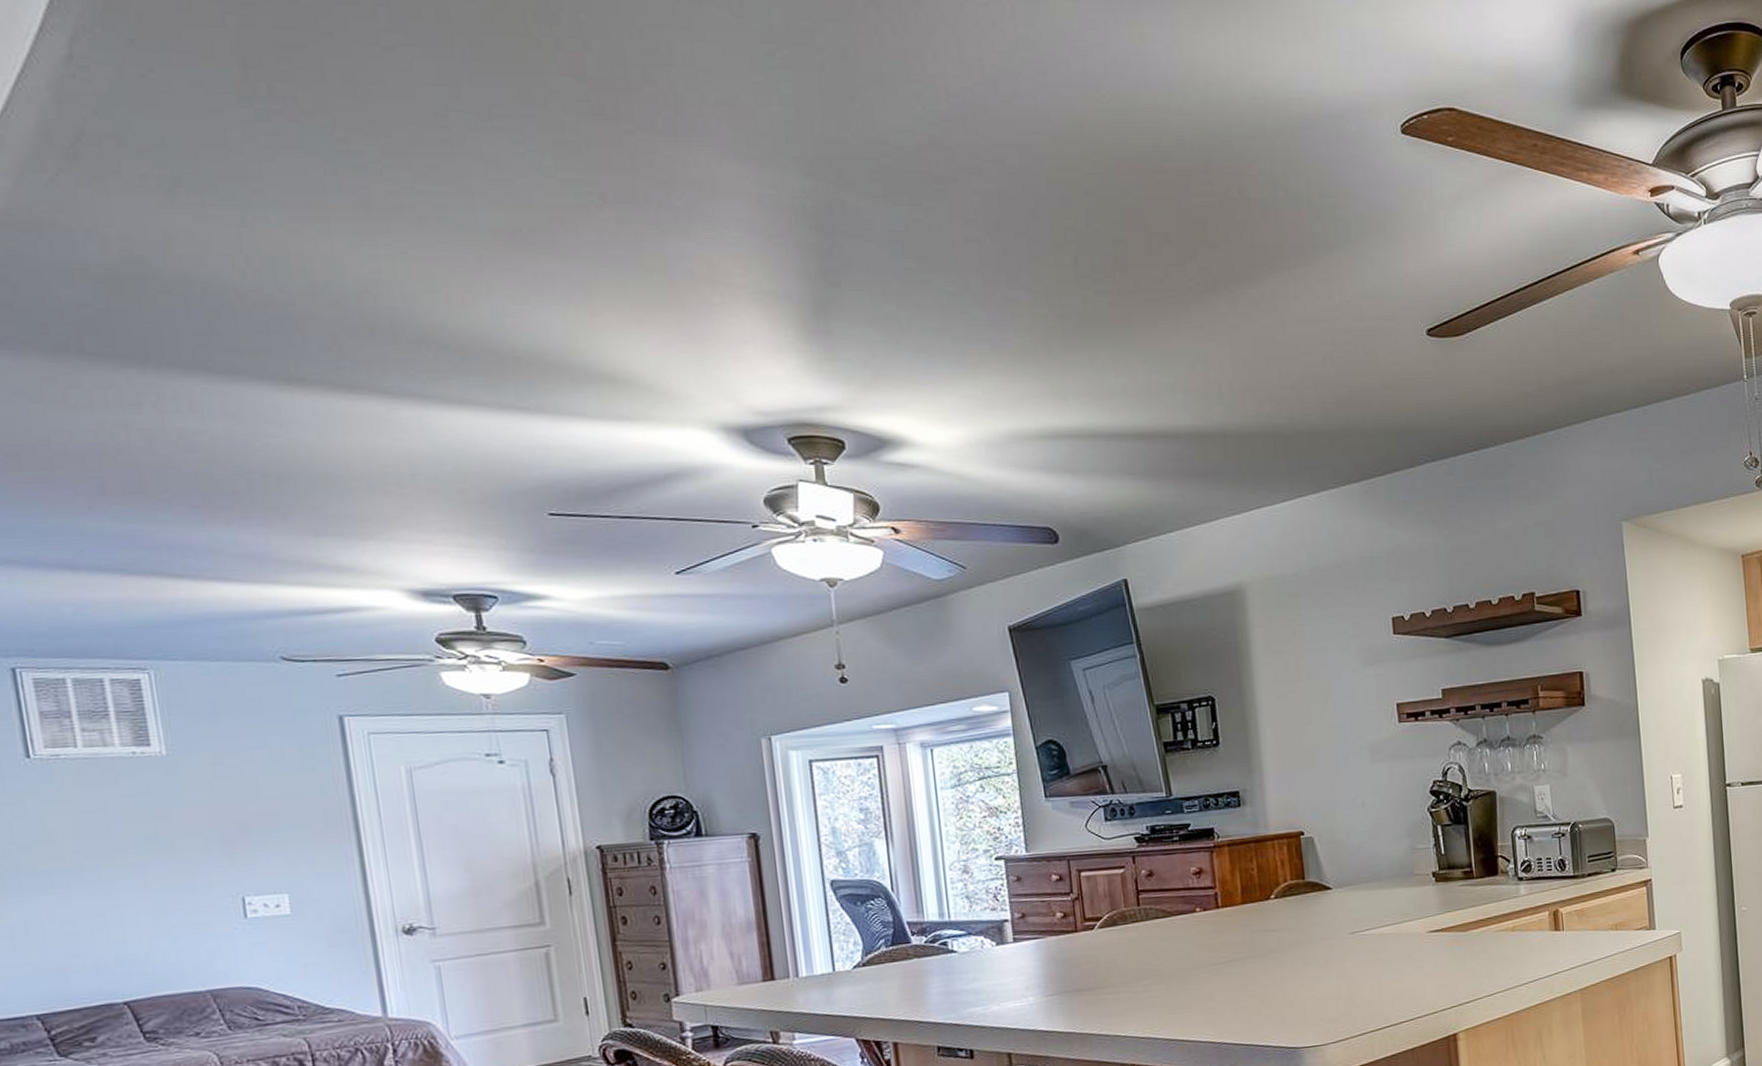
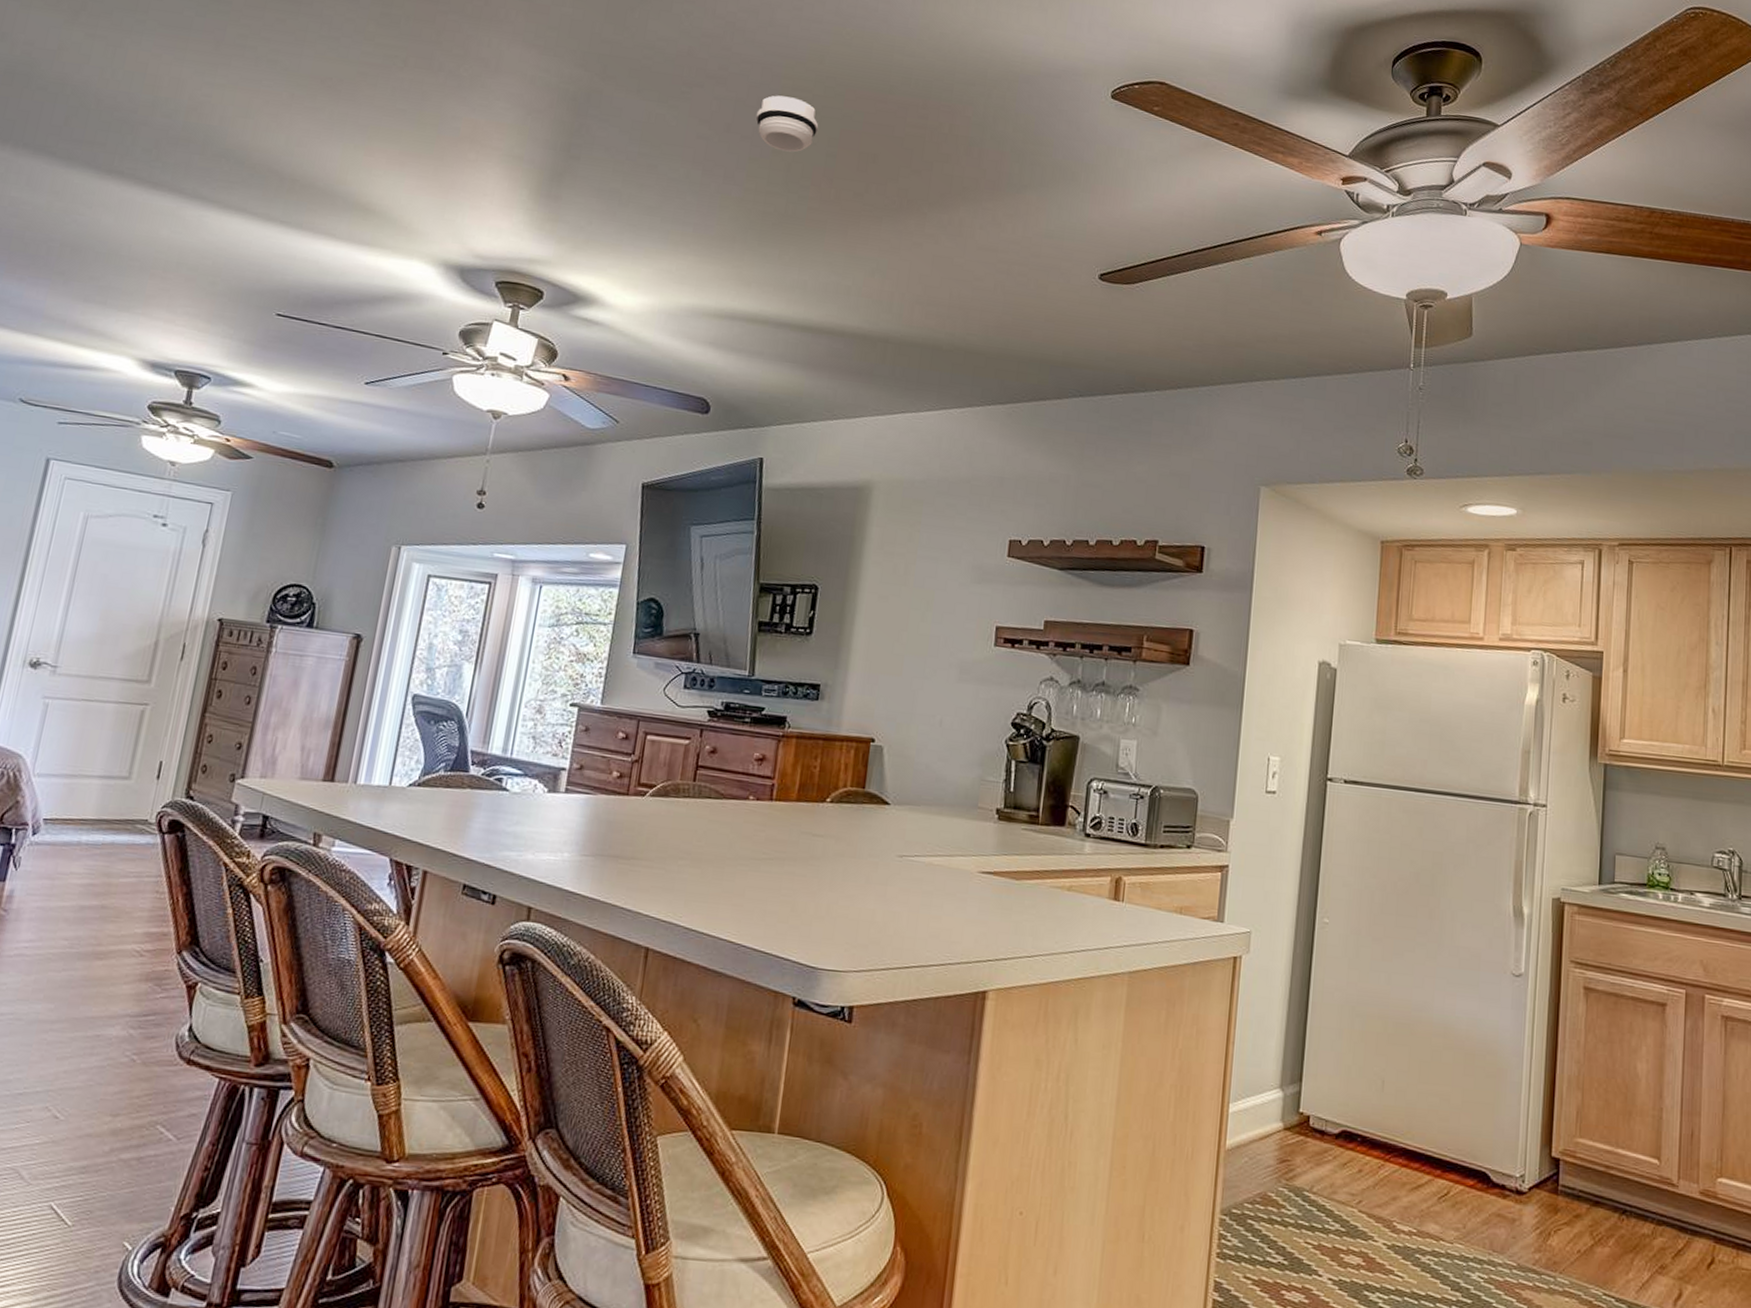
smoke detector: none [1025,179,1098,243] -> present [755,95,819,153]

